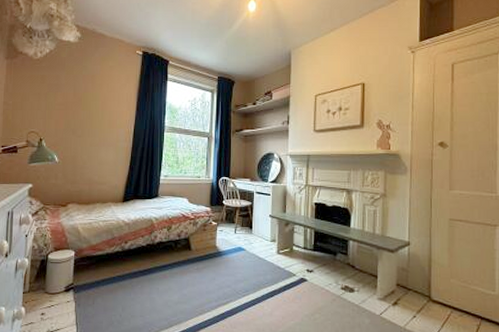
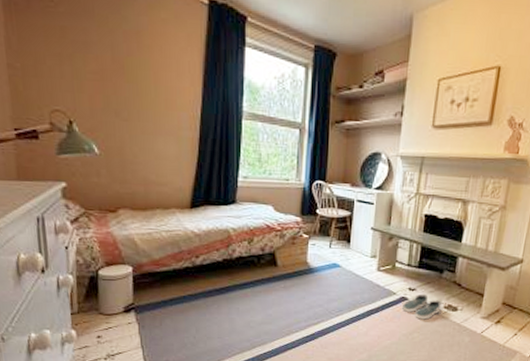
shoe: none [301,276,338,301] -> present [401,294,441,320]

